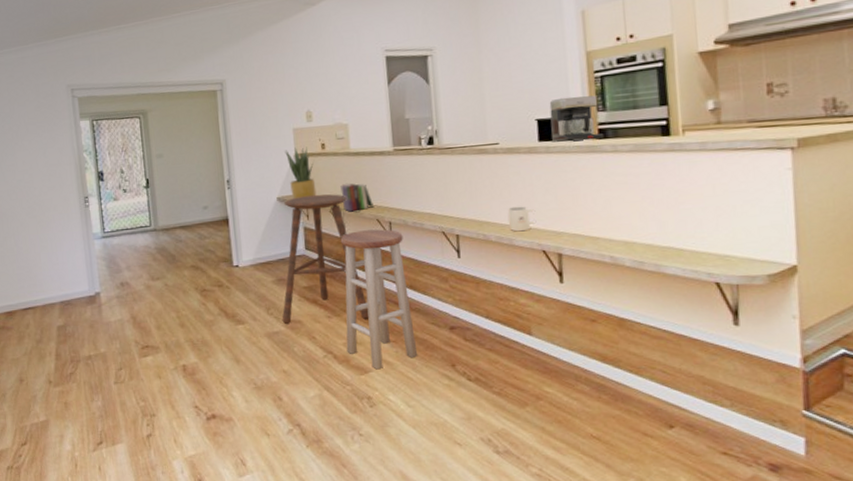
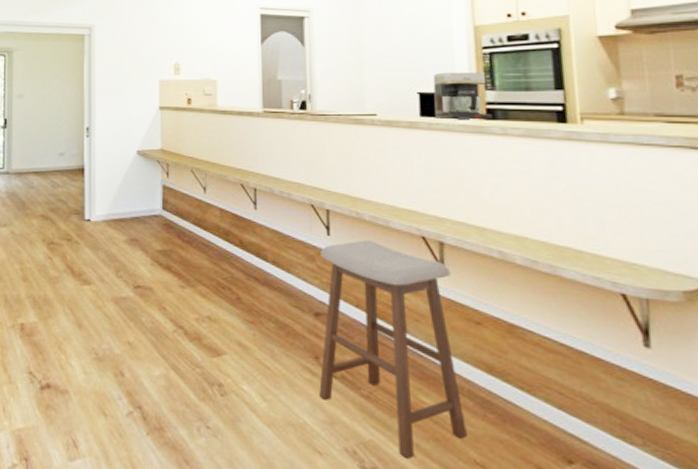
bar stool: present [282,194,370,324] -> none [131,151,226,294]
planter: present [285,146,317,199] -> none [149,100,179,154]
books: present [340,182,374,212] -> none [204,142,238,174]
bar stool: present [340,229,418,370] -> none [199,195,278,353]
bar stool: none [452,257,585,440] -> present [319,239,467,459]
mug: present [507,206,537,232] -> none [383,184,416,213]

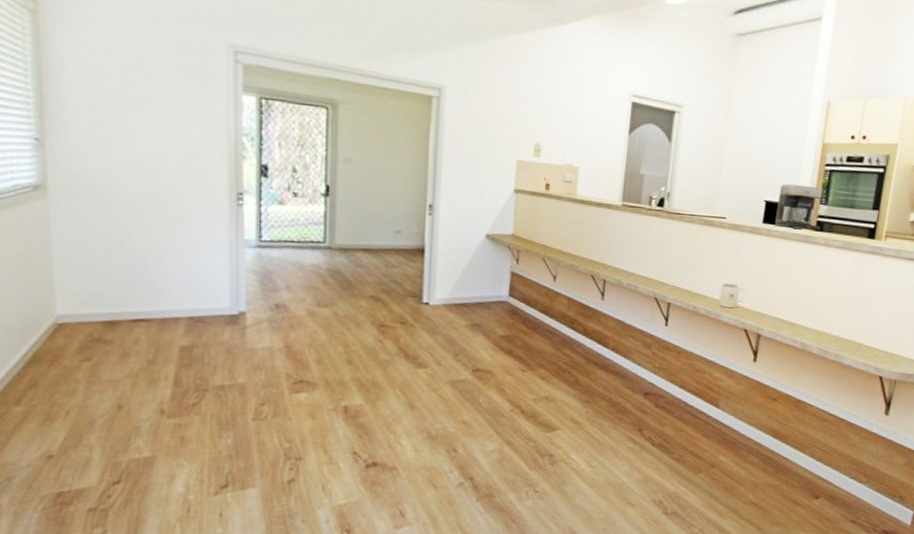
bar stool: present [319,239,467,459] -> none [638,330,762,504]
mug: none [383,184,416,213] -> present [719,283,746,309]

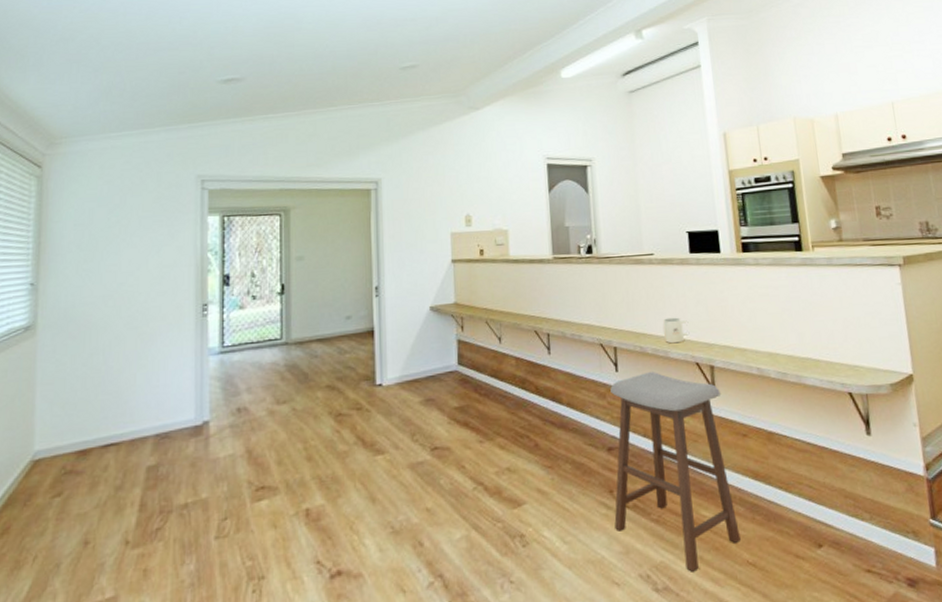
bar stool: none [638,330,762,504] -> present [610,371,741,572]
coffee maker: present [775,184,823,232] -> none [698,211,747,255]

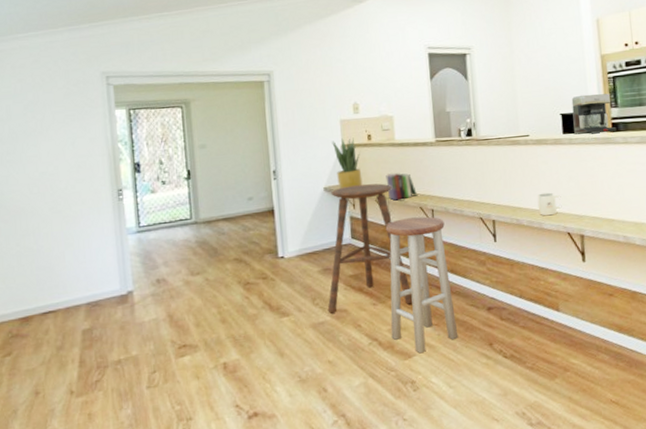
bar stool: none [428,303,525,452] -> present [327,183,413,314]
planter: none [441,252,473,308] -> present [332,137,363,189]
bar stool: none [496,341,575,502] -> present [385,216,459,354]
books: none [498,291,532,323] -> present [386,172,417,201]
bar stool: present [610,371,741,572] -> none [489,240,605,410]
coffee maker: none [698,211,747,255] -> present [571,93,617,135]

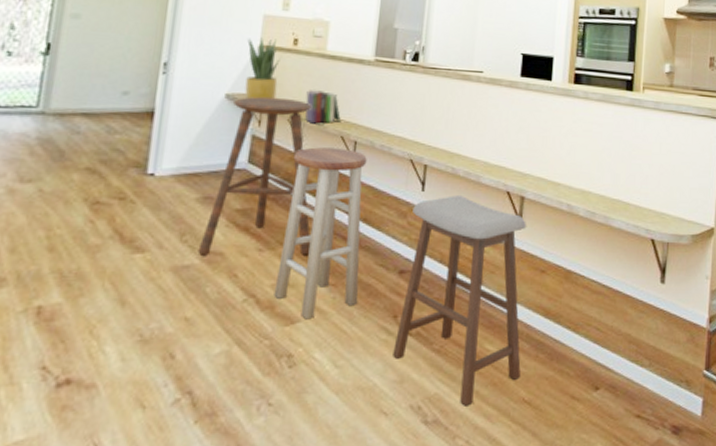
bar stool: none [489,240,605,410] -> present [393,194,527,406]
mug: present [537,192,562,216] -> none [479,141,507,169]
coffee maker: present [571,93,617,135] -> none [533,36,579,84]

